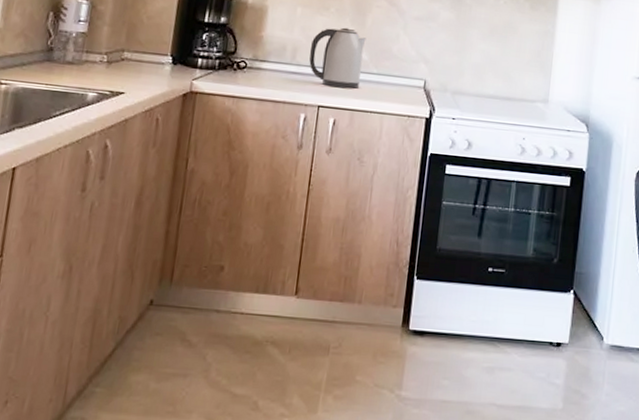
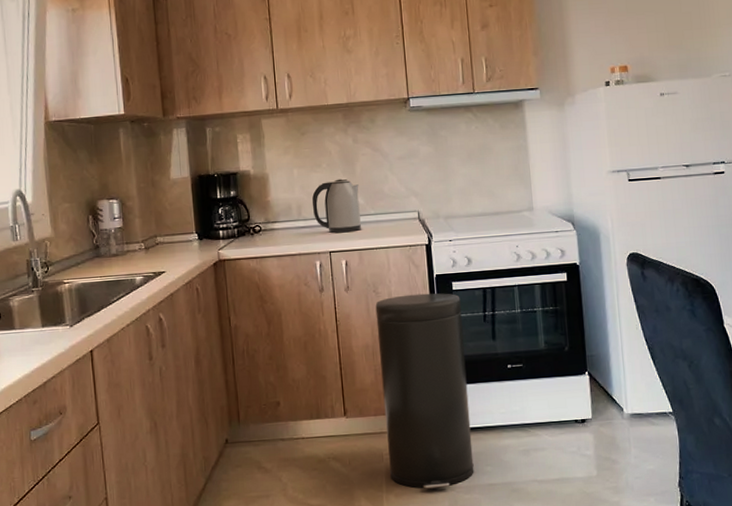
pedal bin: none [333,169,452,397] -> present [375,293,474,489]

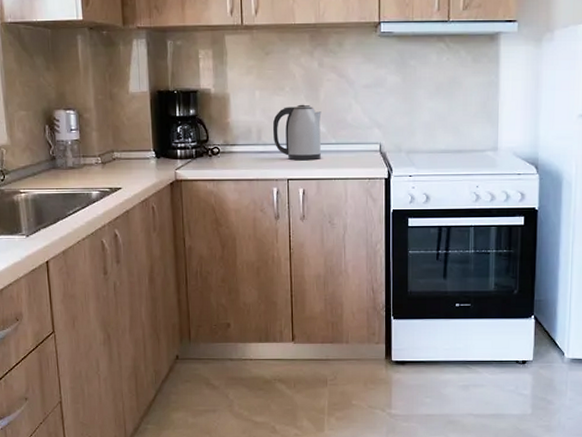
pedal bin: present [375,293,474,489] -> none [330,228,415,415]

